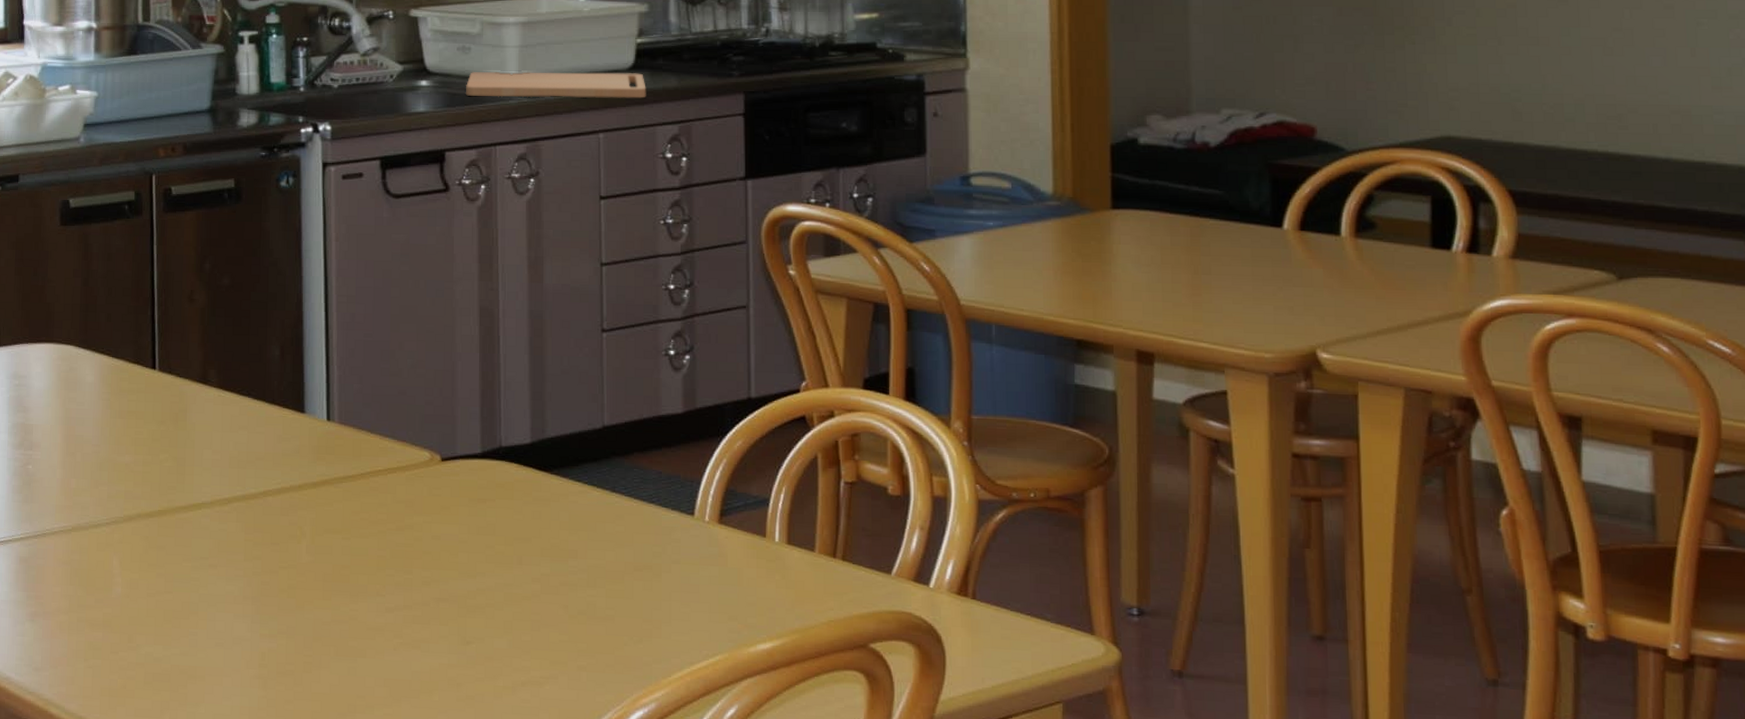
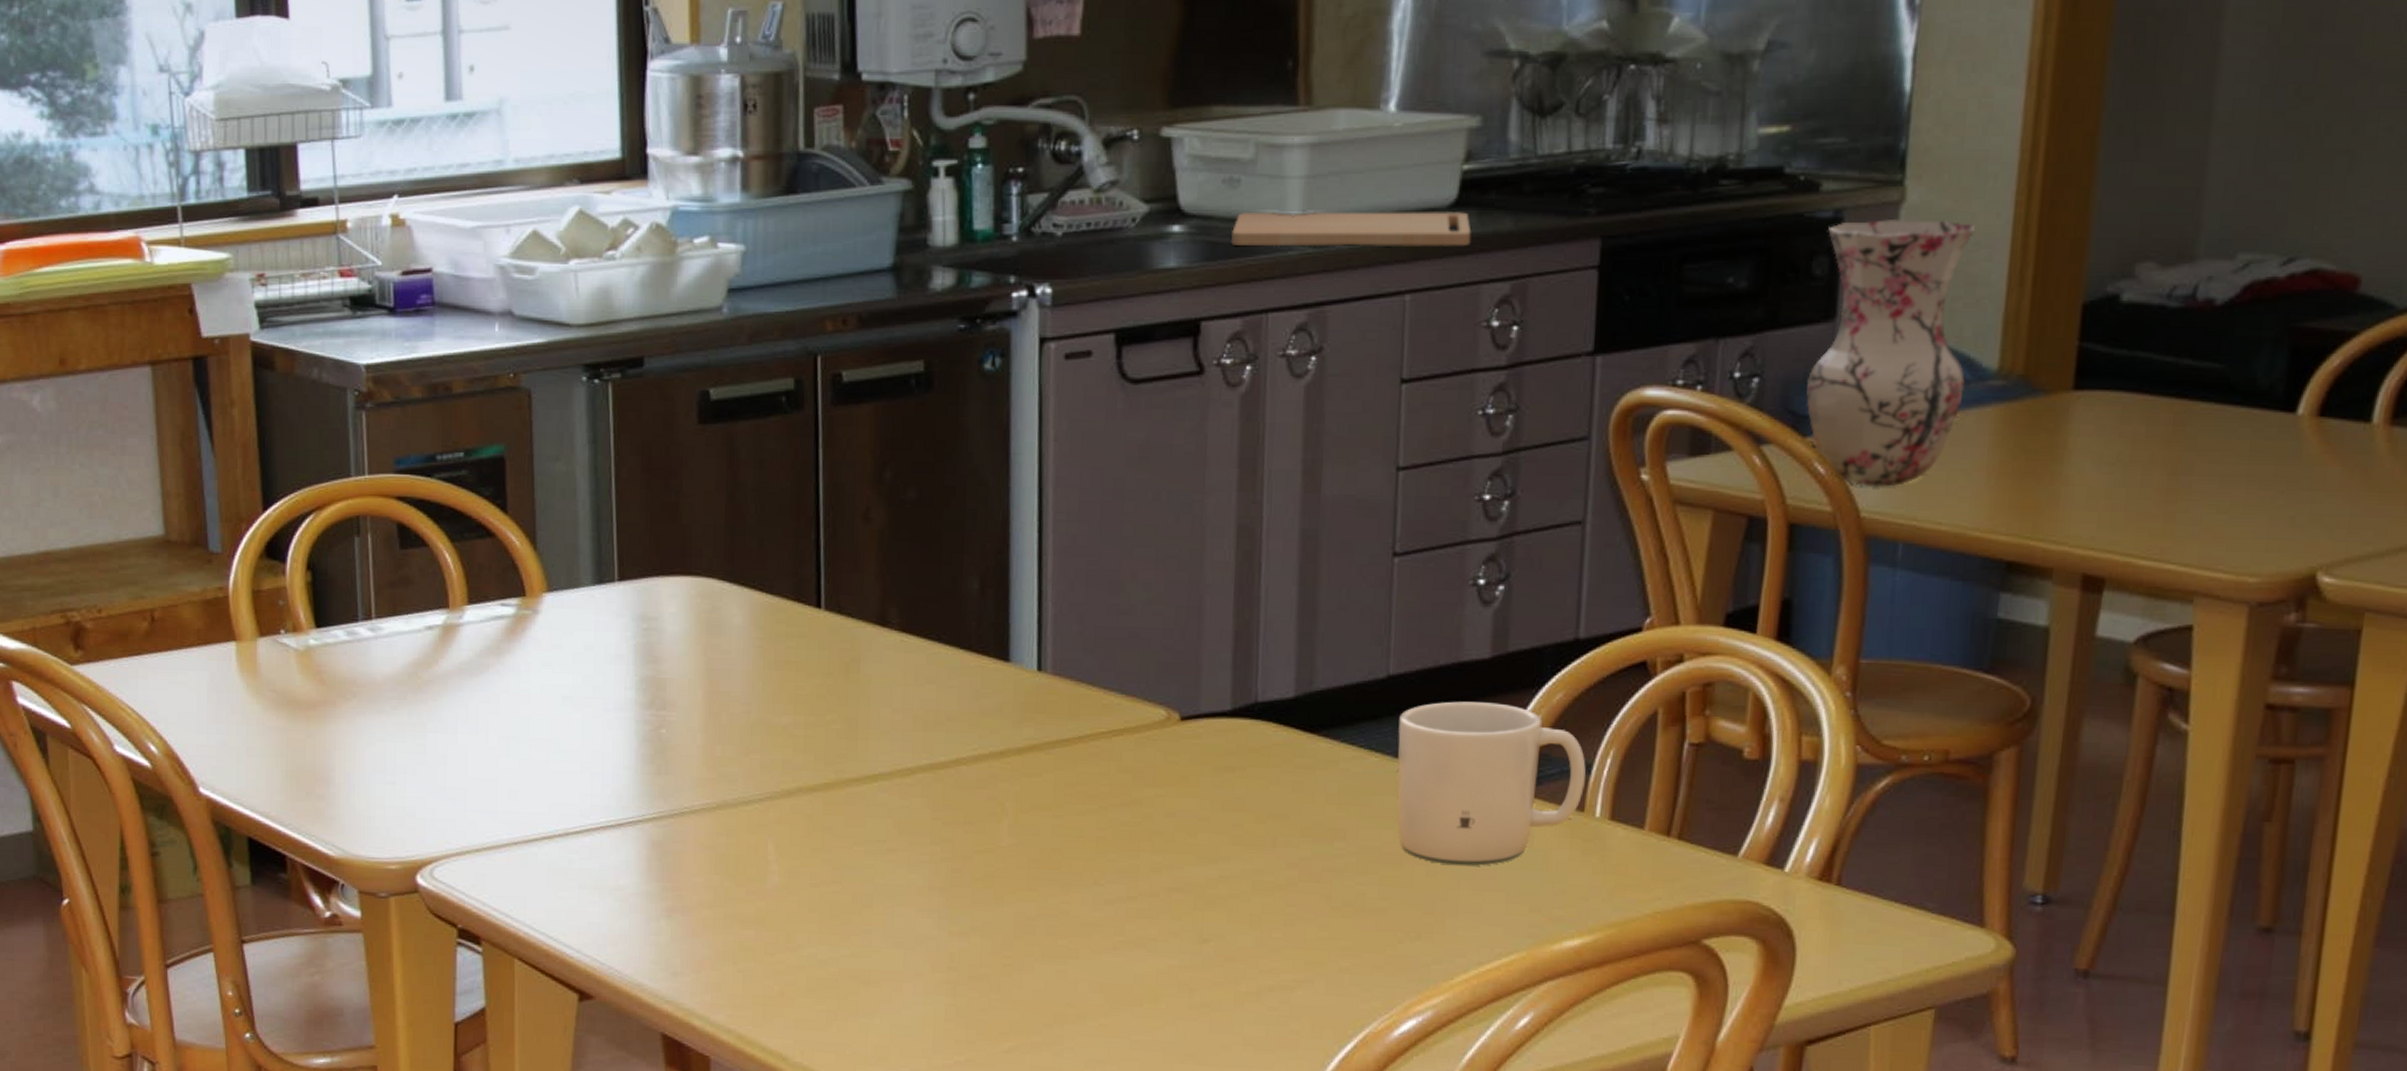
mug: none [614,447,765,581] -> present [1397,701,1586,866]
vase: none [909,81,1029,281] -> present [1805,218,1976,487]

